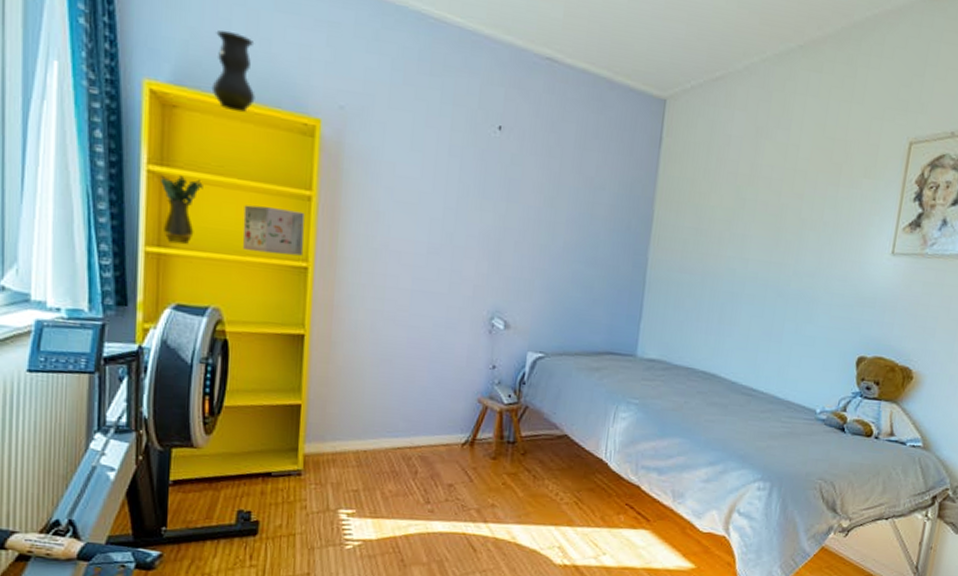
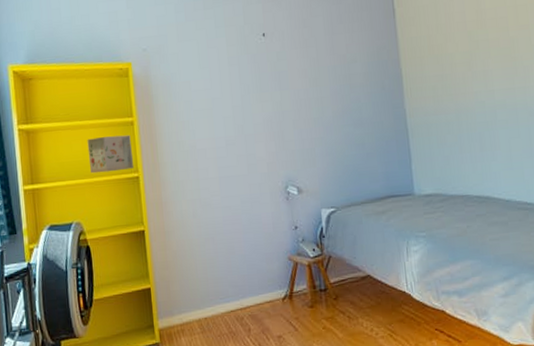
vase: present [161,175,203,245] -> none [28,128,57,180]
vase: present [211,30,255,113] -> none [51,16,84,73]

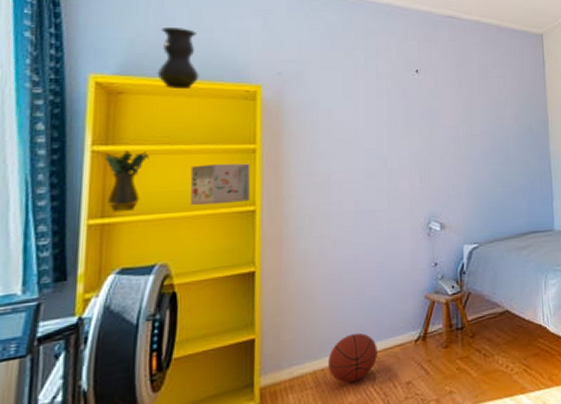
vase: none [28,128,57,180] -> present [105,150,149,213]
vase: none [51,16,84,73] -> present [157,26,199,90]
basketball: none [209,288,251,332] -> present [328,332,377,383]

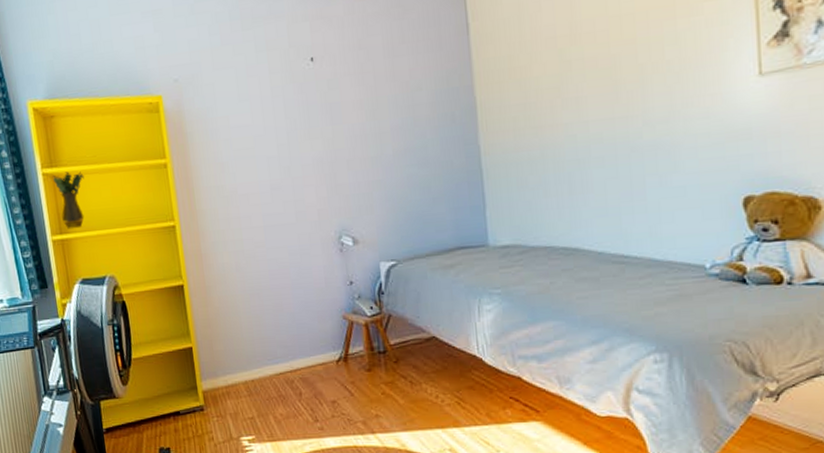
vase: present [157,26,199,90] -> none [71,43,109,109]
decorative box: present [189,163,251,206] -> none [117,179,170,223]
basketball: present [328,332,377,383] -> none [256,349,302,395]

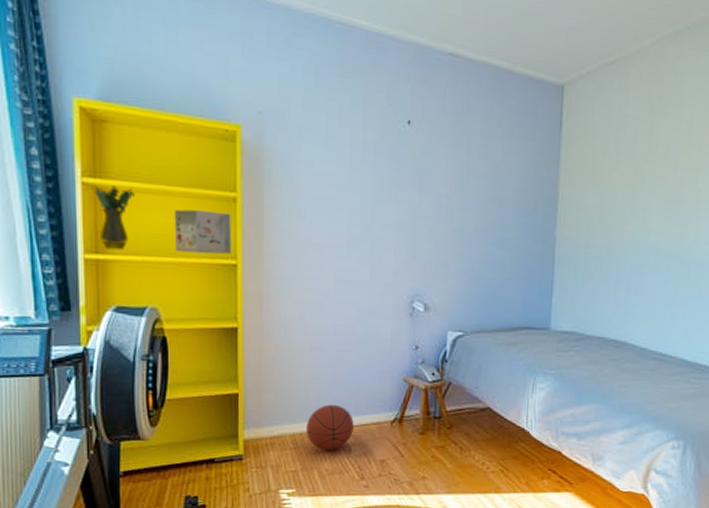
decorative box: none [117,179,170,223] -> present [174,209,232,254]
basketball: none [256,349,302,395] -> present [306,404,354,450]

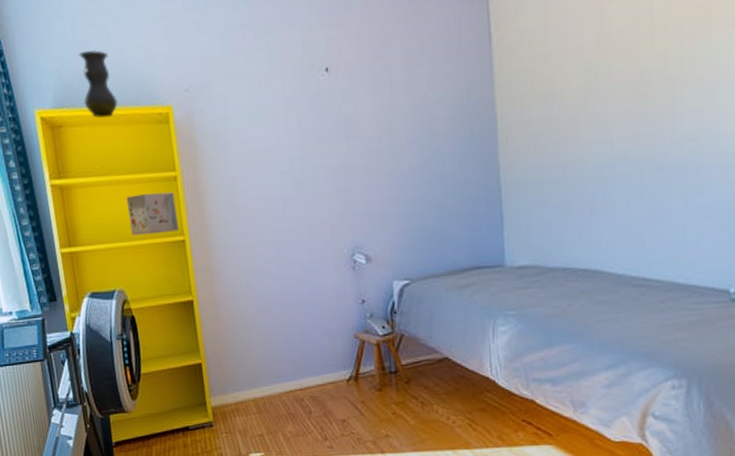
vase: present [95,185,135,251] -> none [61,183,94,242]
vase: none [137,46,178,124] -> present [79,50,118,119]
basketball: present [306,404,354,450] -> none [266,366,311,413]

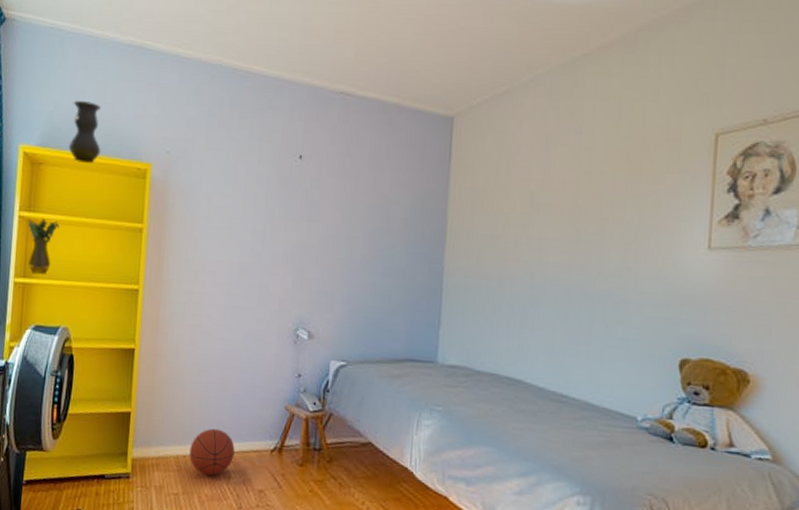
vase: none [61,183,94,242] -> present [28,218,59,275]
decorative box: present [126,192,179,236] -> none [88,239,137,280]
basketball: none [266,366,311,413] -> present [189,428,235,476]

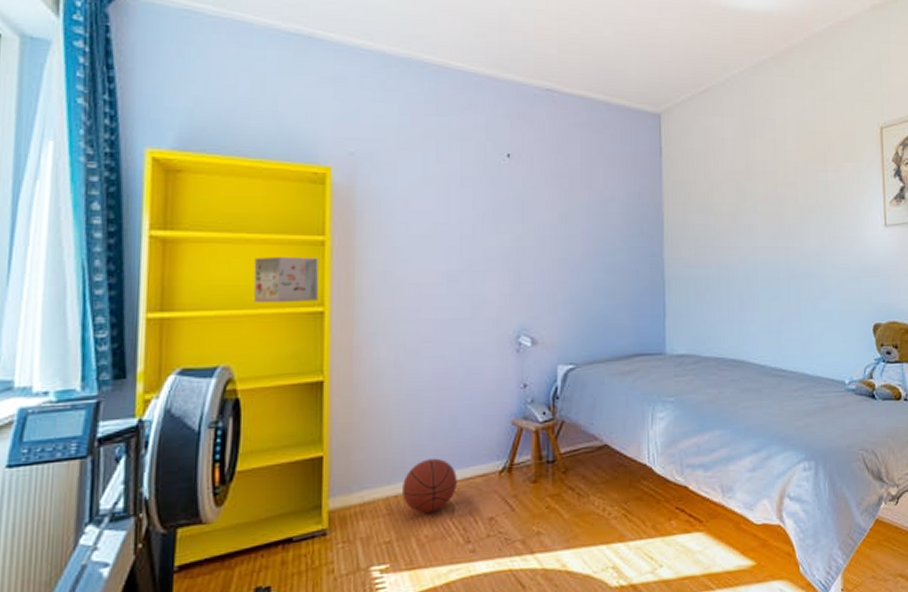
vase: present [28,218,59,275] -> none [164,237,210,306]
vase: present [68,100,102,164] -> none [217,95,263,170]
decorative box: none [88,239,137,280] -> present [253,257,319,303]

